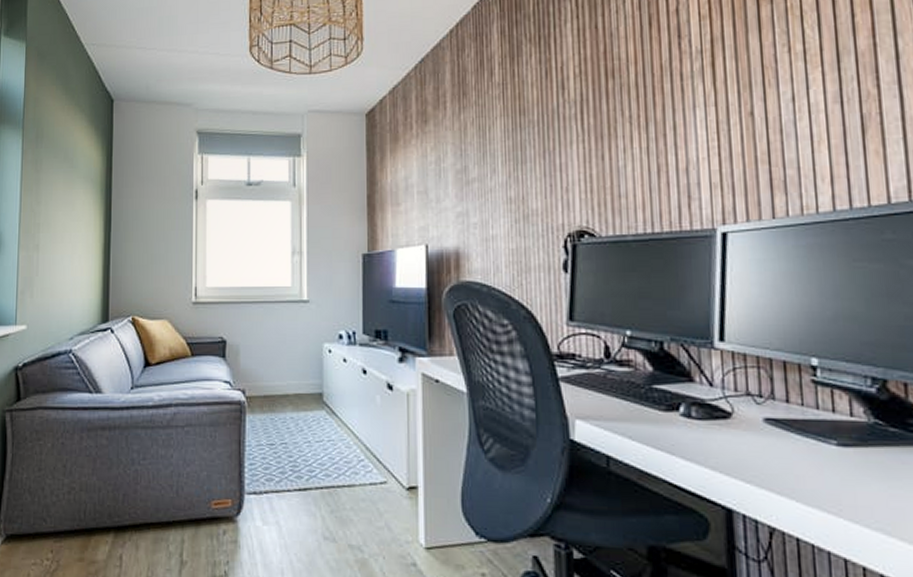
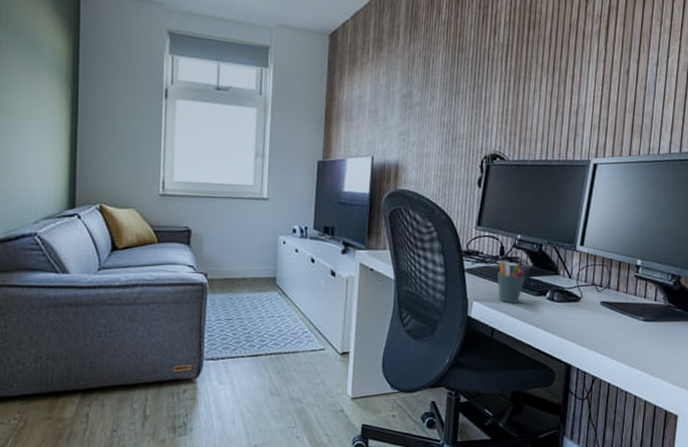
pen holder: none [604,365,645,421] -> present [497,261,525,303]

